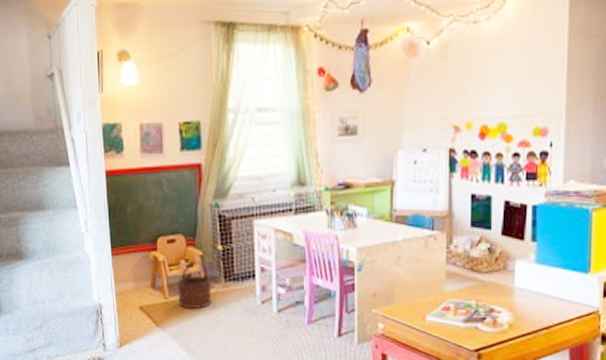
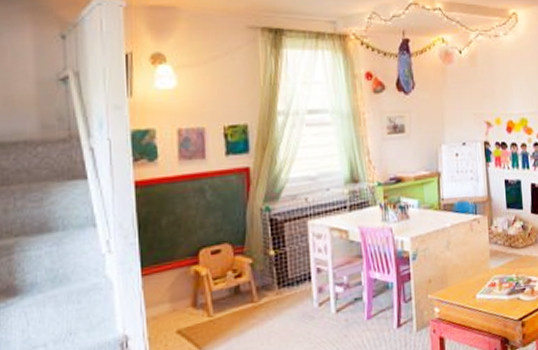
wooden bucket: present [177,260,212,310] -> none [224,269,264,325]

